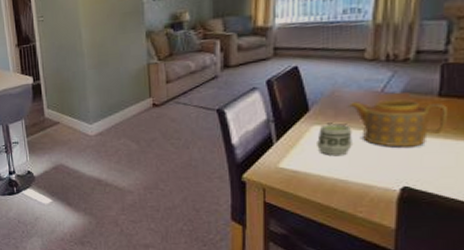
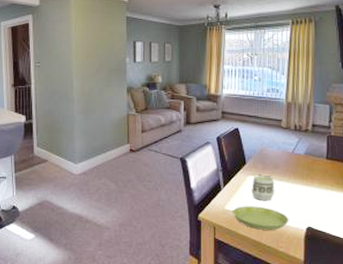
saucer: none [290,162,374,191] -> present [233,206,289,230]
teapot: present [349,99,449,147] -> none [272,158,333,196]

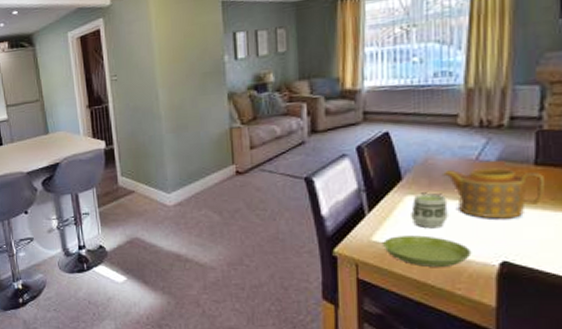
teapot: none [272,158,333,196] -> present [443,167,546,219]

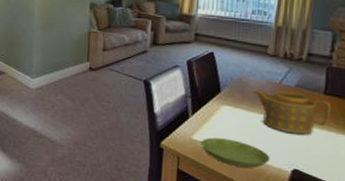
cup: present [411,194,448,229] -> none [225,105,255,136]

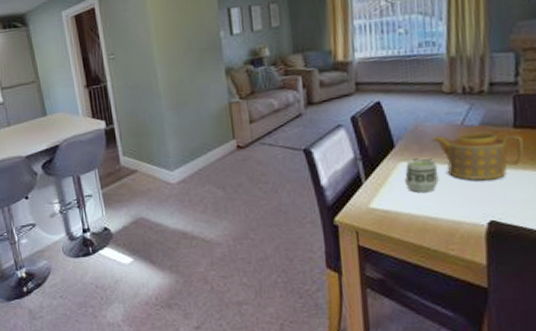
saucer: present [201,137,270,168] -> none [380,200,462,230]
cup: none [225,105,255,136] -> present [405,159,439,193]

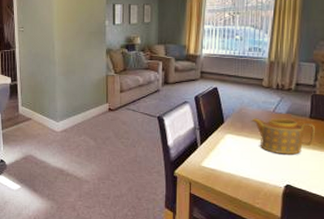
cup: present [405,159,439,193] -> none [229,134,253,159]

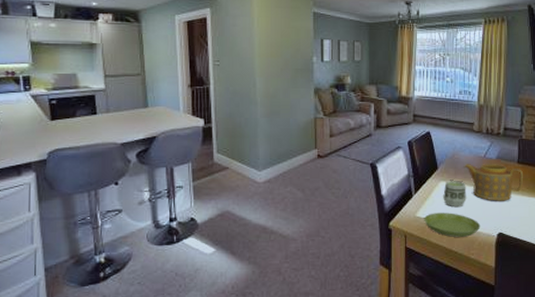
saucer: none [209,163,267,187] -> present [424,213,481,237]
cup: none [229,134,253,159] -> present [443,181,466,208]

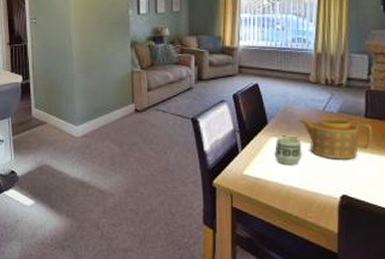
saucer: present [424,213,481,237] -> none [253,171,320,198]

